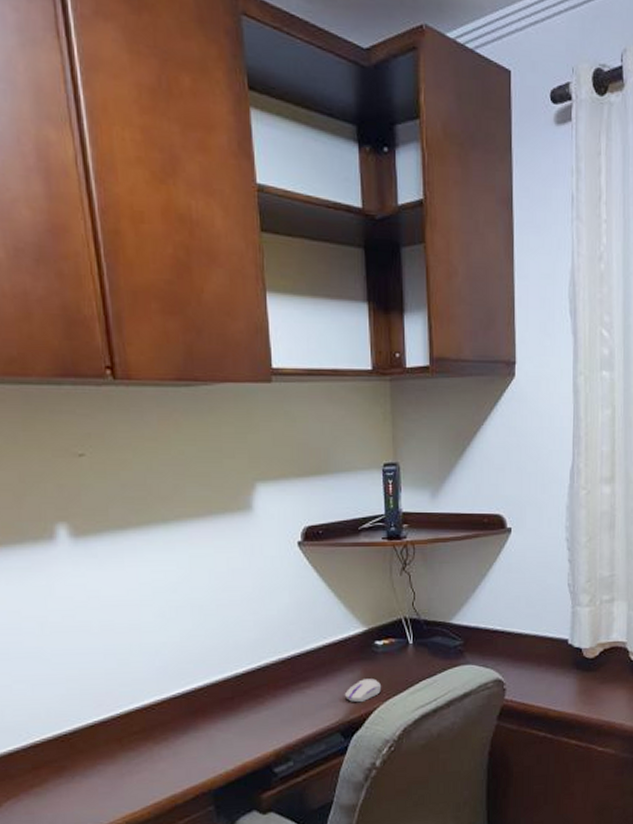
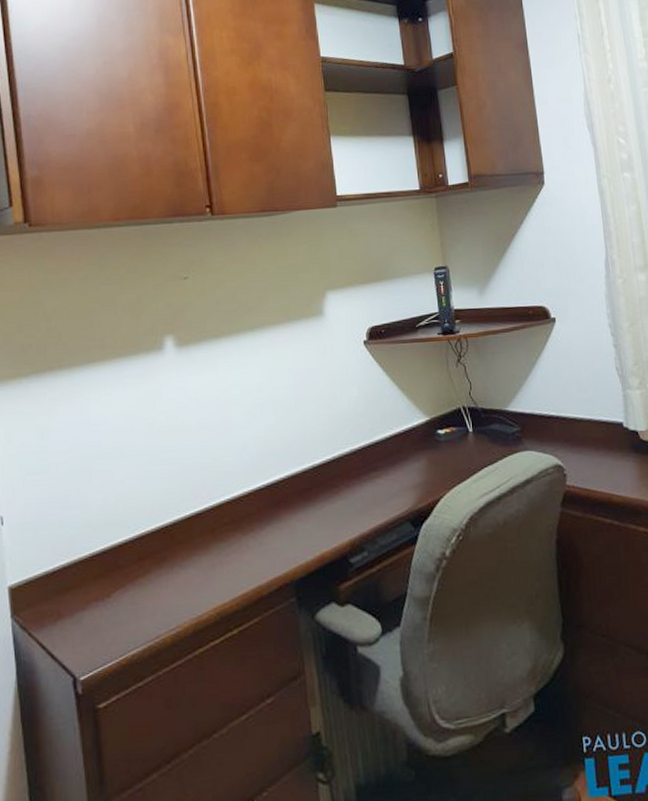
computer mouse: present [344,678,381,703] -> none [411,467,446,492]

